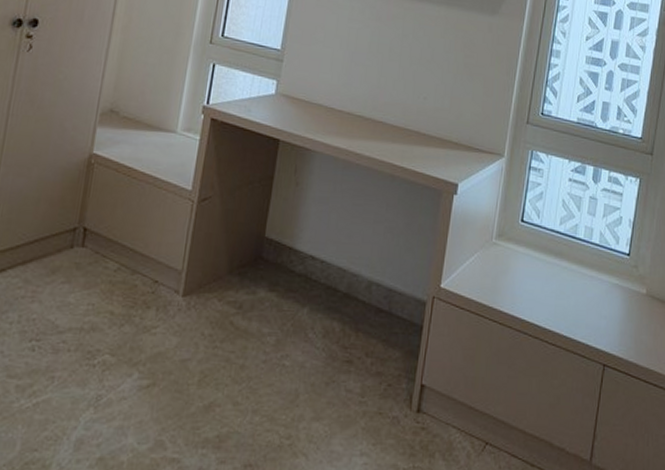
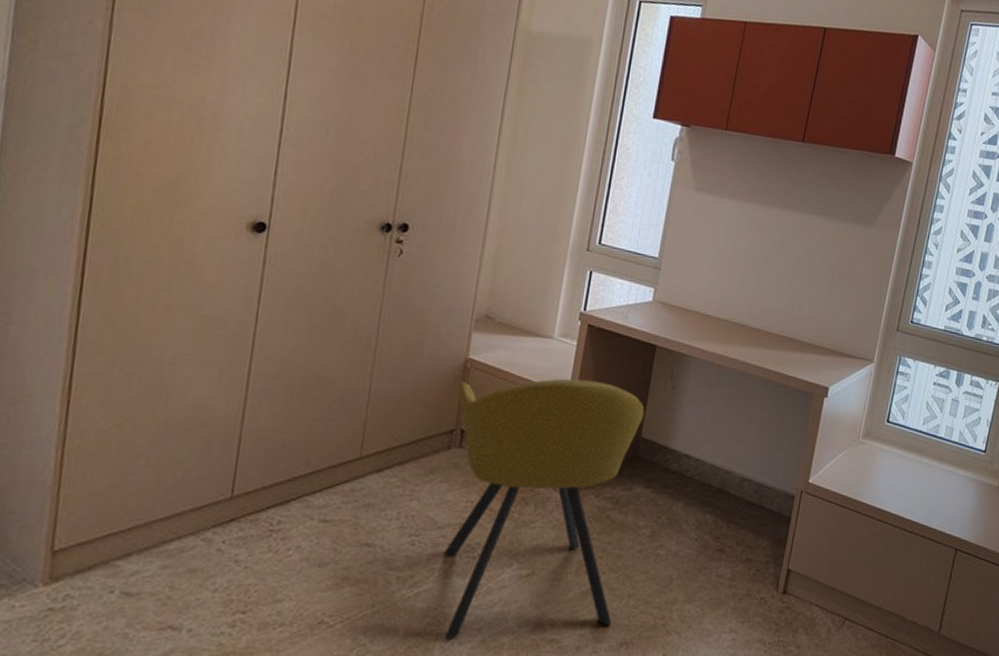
chair: none [62,174,268,456] -> present [444,378,645,639]

